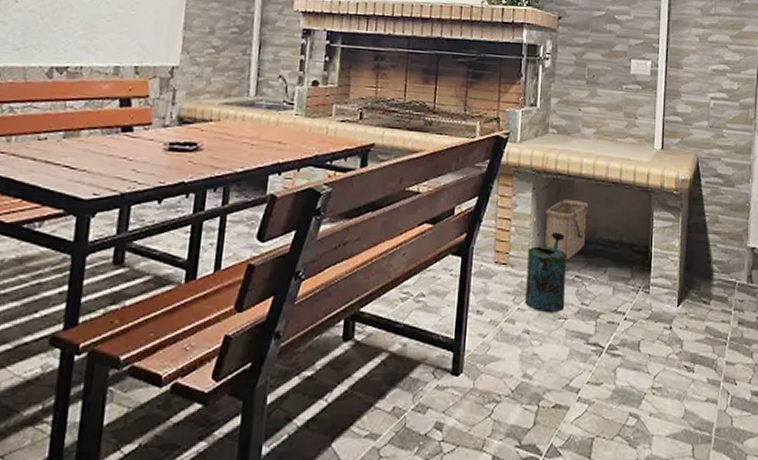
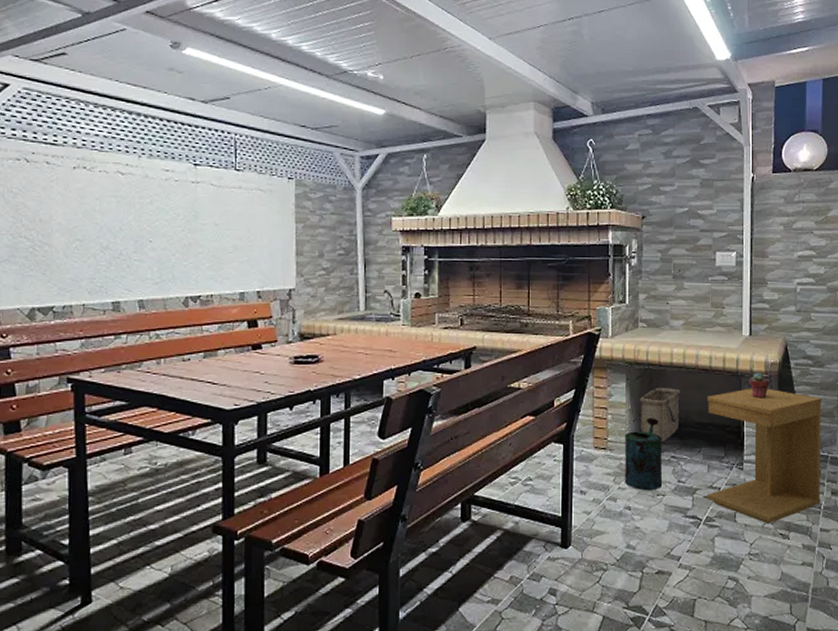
side table: none [610,205,732,354] -> present [706,388,822,523]
potted succulent: none [659,188,680,217] -> present [749,372,770,398]

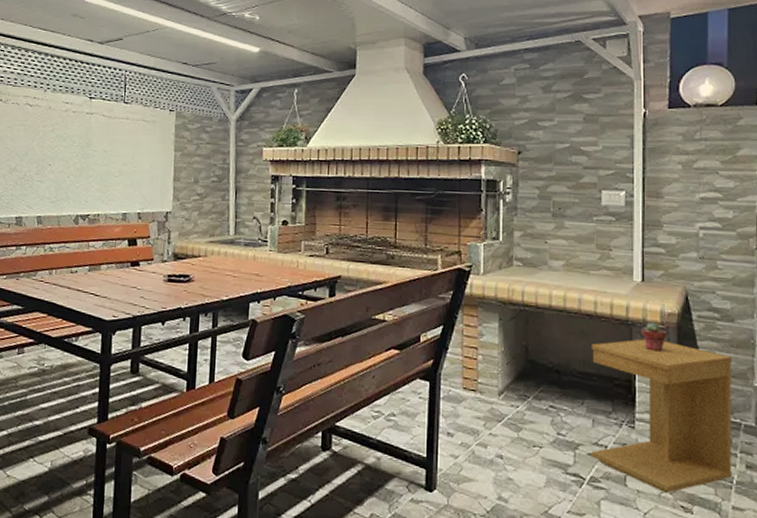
watering can: present [624,418,663,491] -> none [496,362,540,441]
basket: present [640,387,681,442] -> none [514,330,561,389]

